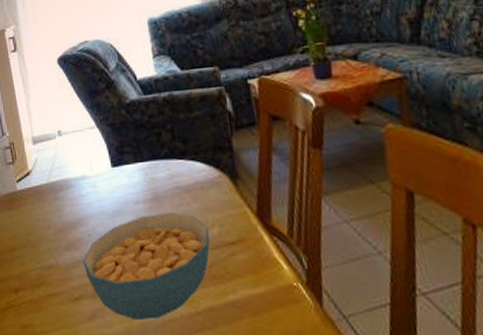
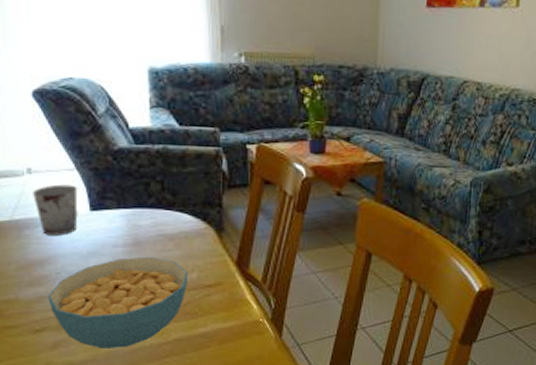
cup: none [64,142,102,196] -> present [33,184,78,235]

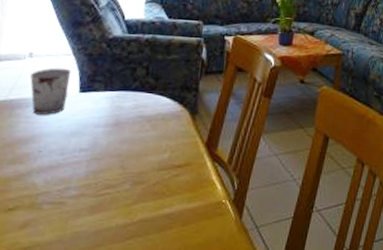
cereal bowl: present [48,256,188,348] -> none [26,136,161,229]

